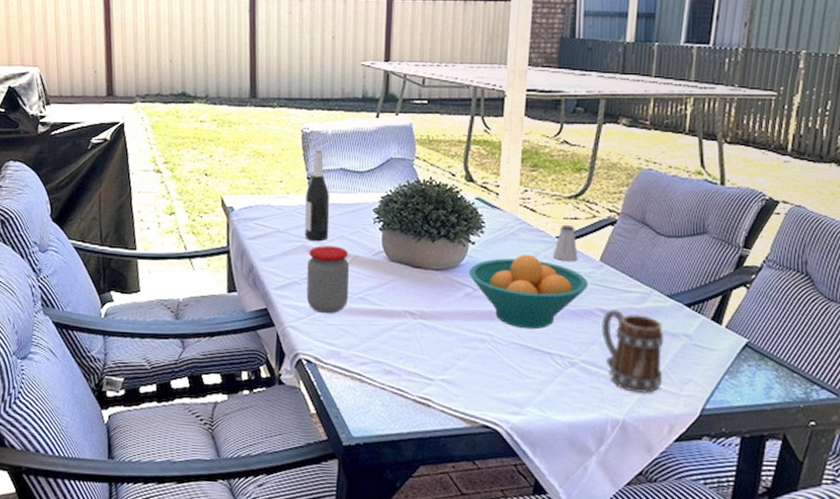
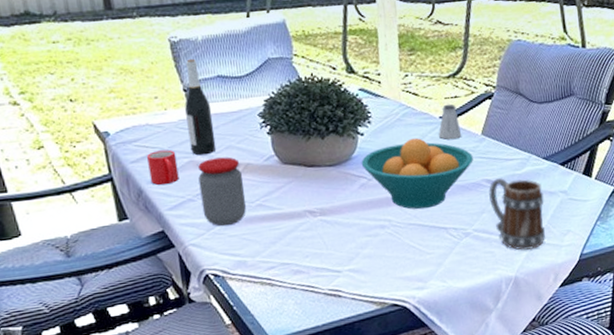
mug: none [263,231,291,265] -> present [147,149,179,185]

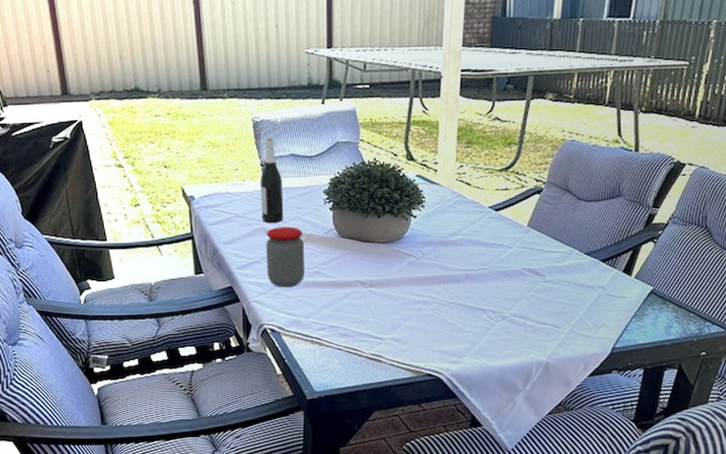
mug: present [147,149,179,185] -> none [224,216,250,247]
fruit bowl: present [361,137,473,210] -> none [411,224,517,290]
saltshaker: present [438,104,462,140] -> none [486,195,508,228]
mug: present [489,178,546,250] -> none [529,268,582,338]

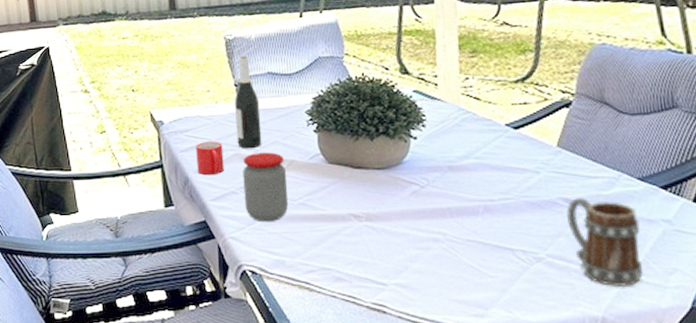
mug: none [224,216,250,247] -> present [196,141,224,176]
mug: none [529,268,582,338] -> present [566,198,643,286]

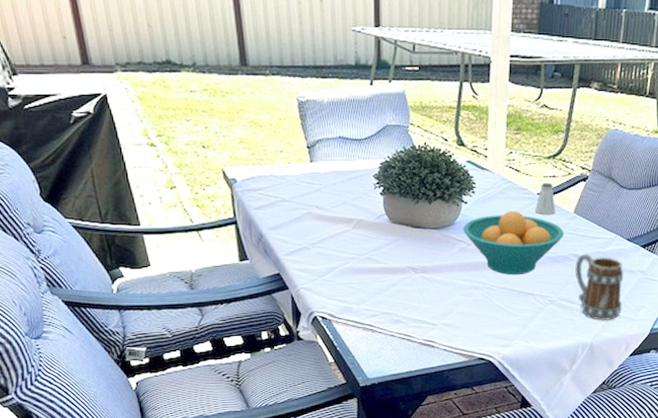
mug: present [196,141,224,176] -> none [269,200,297,232]
wine bottle: present [235,55,262,149] -> none [307,118,333,208]
jar: present [243,152,289,223] -> none [314,212,356,275]
fruit bowl: none [413,145,547,225] -> present [462,210,564,276]
saltshaker: none [503,110,533,149] -> present [534,182,556,214]

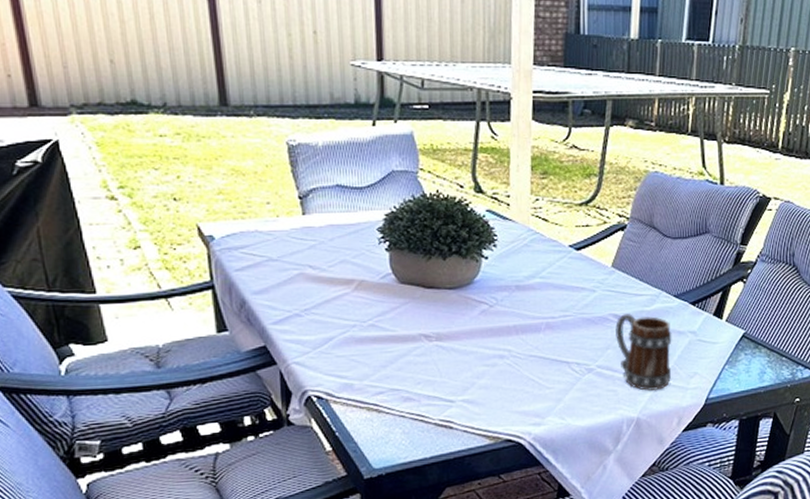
fruit bowl: present [462,210,564,276] -> none [483,265,601,341]
saltshaker: present [534,182,556,214] -> none [566,232,591,269]

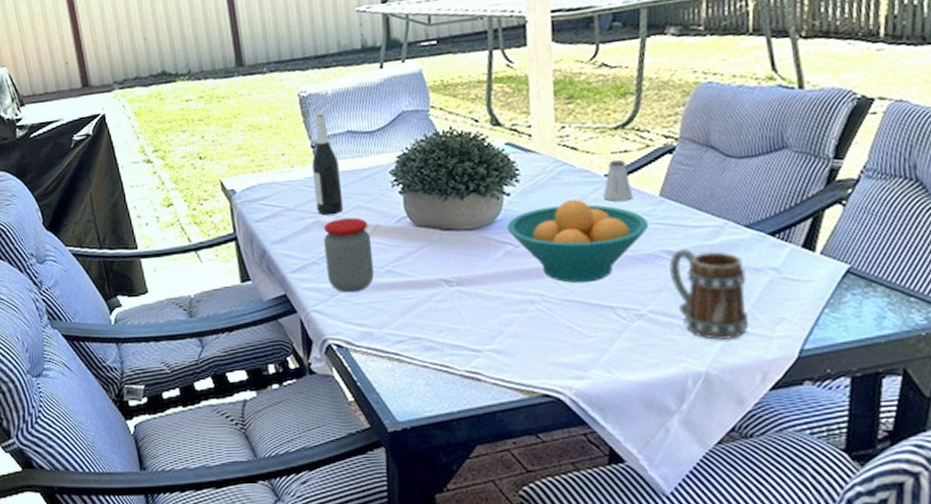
wine bottle: none [299,164,330,268] -> present [312,113,344,216]
jar: none [308,271,358,346] -> present [324,217,375,293]
fruit bowl: none [483,265,601,341] -> present [506,199,649,284]
saltshaker: none [566,232,591,269] -> present [602,159,634,201]

